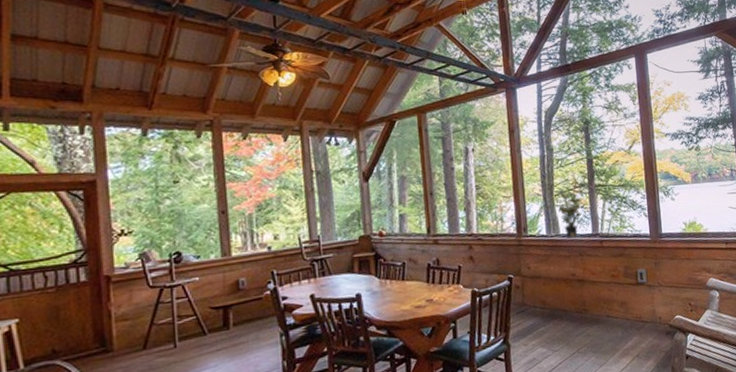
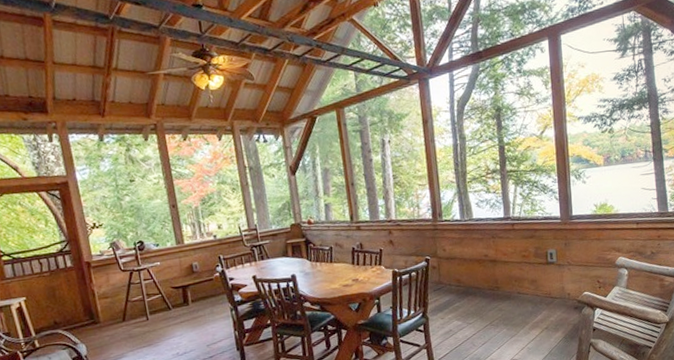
potted plant: present [558,191,582,239] -> none [471,177,494,223]

